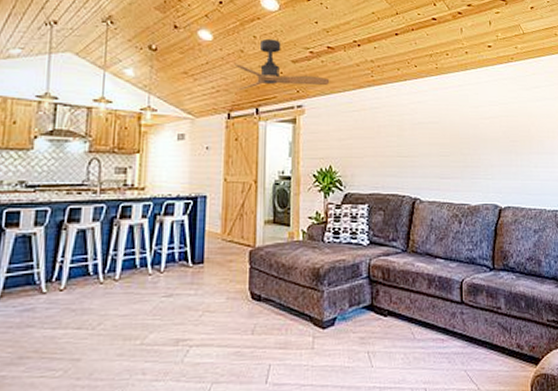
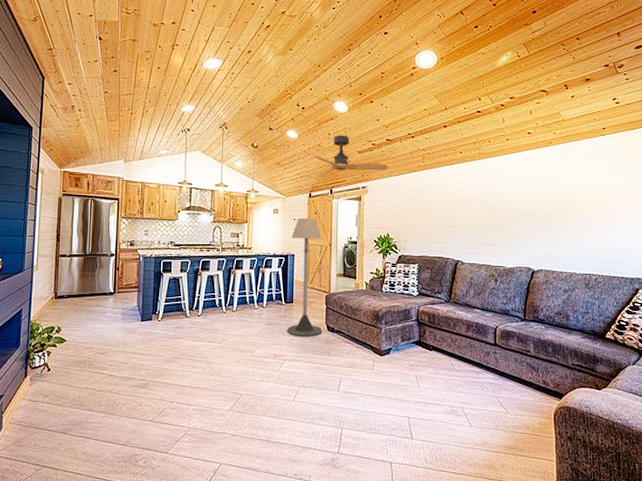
floor lamp: none [194,145,245,311] -> present [286,217,323,337]

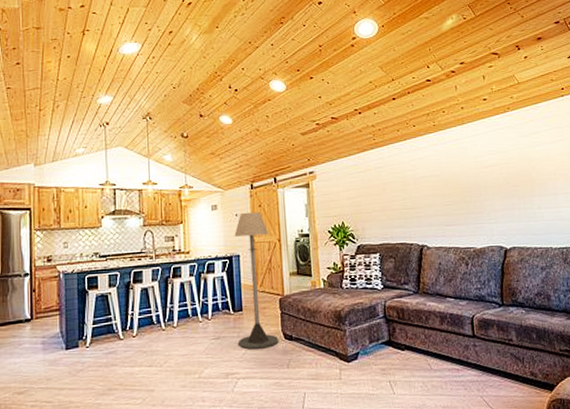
ceiling fan: present [314,135,388,176] -> none [252,116,336,165]

